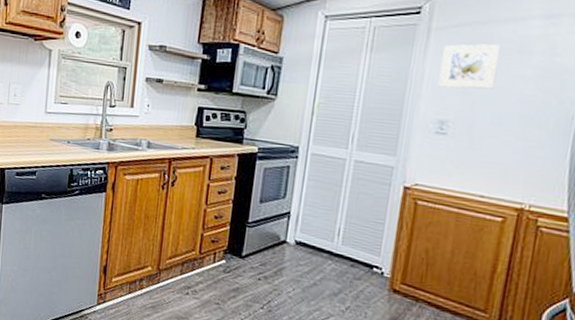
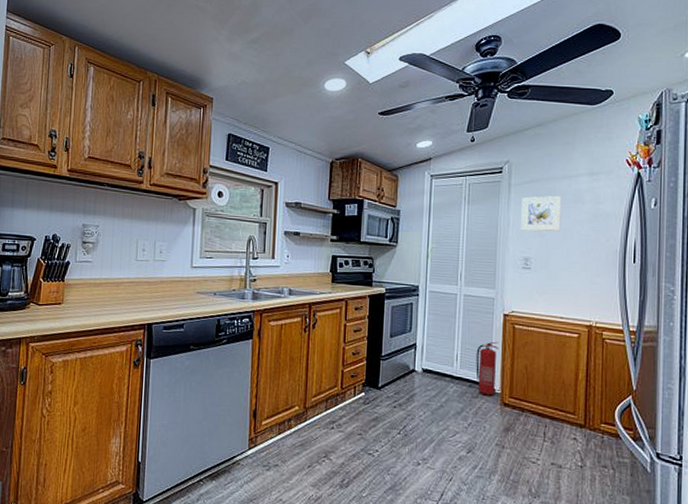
fire extinguisher: none [361,217,395,280] -> present [476,341,499,396]

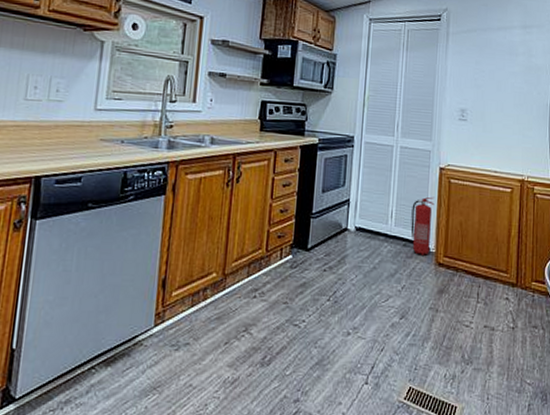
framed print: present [521,196,562,232] -> none [458,46,497,83]

